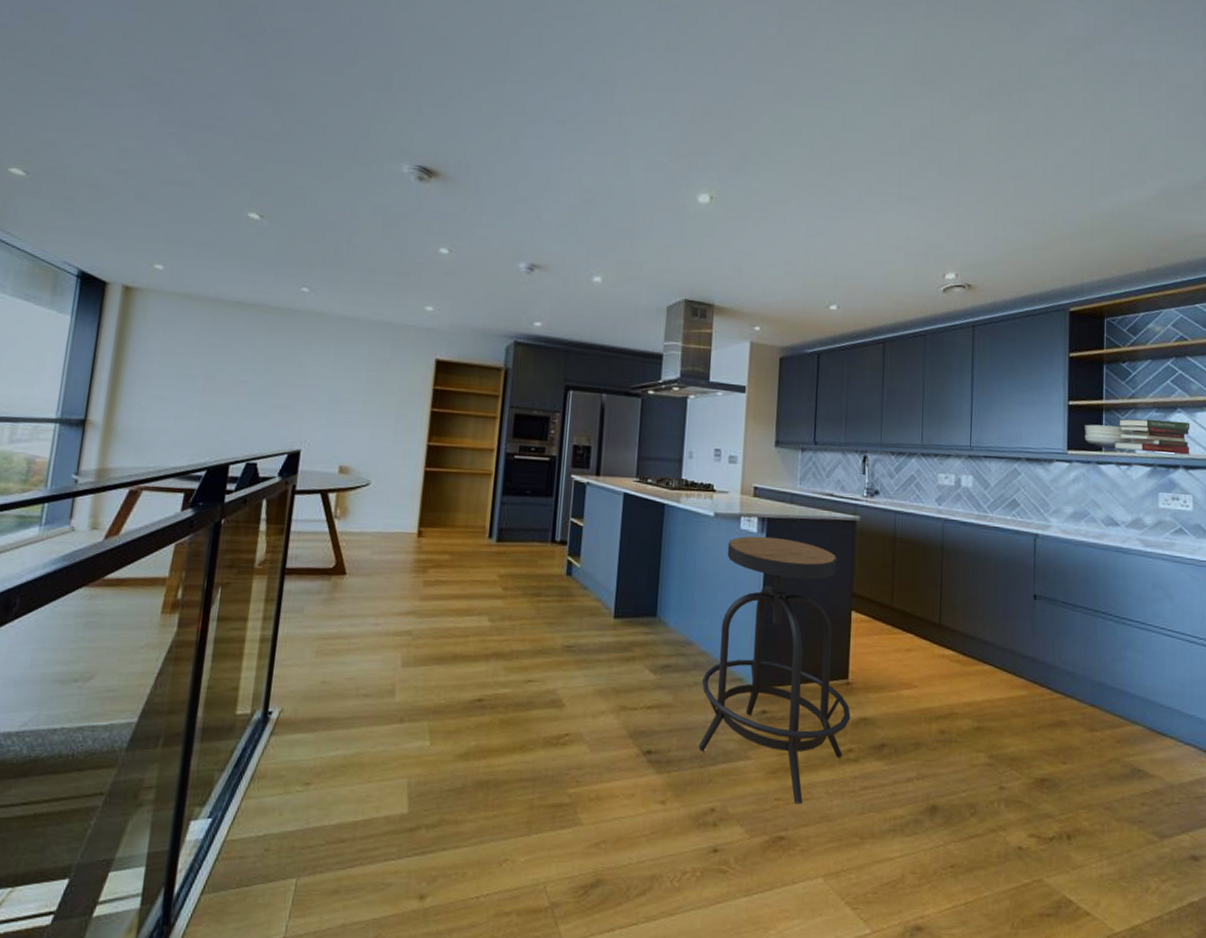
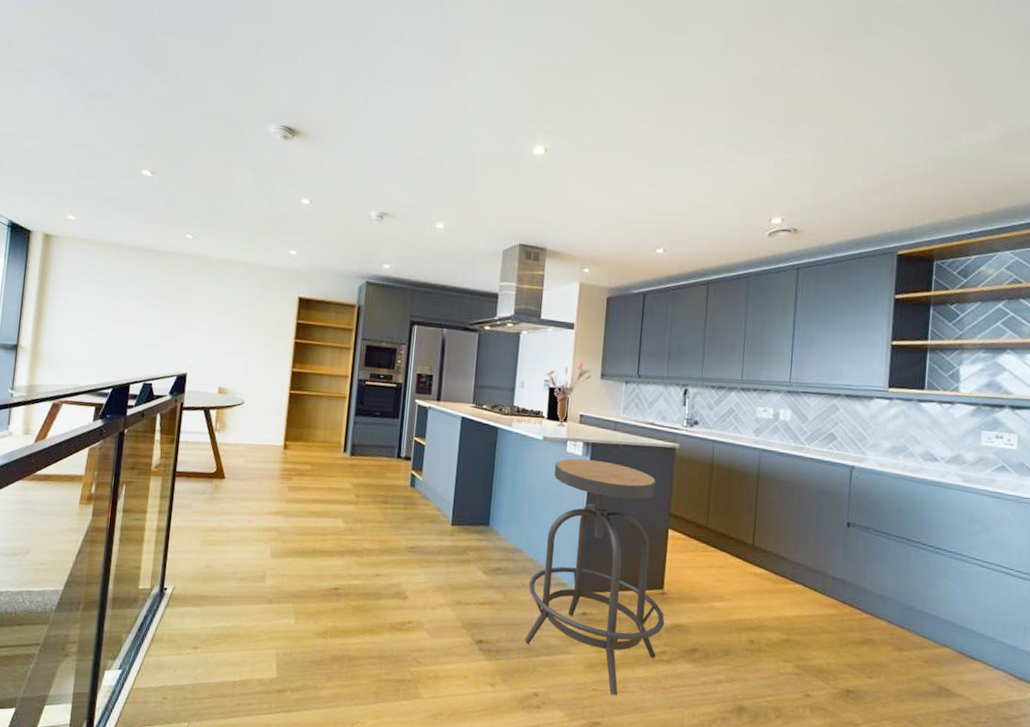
bouquet: none [715,429,766,502] -> present [545,362,592,427]
canister: none [718,456,743,496] -> present [546,386,570,423]
bowl: present [1084,424,1134,449] -> none [906,363,959,388]
books: present [1115,418,1190,455] -> none [938,359,1020,395]

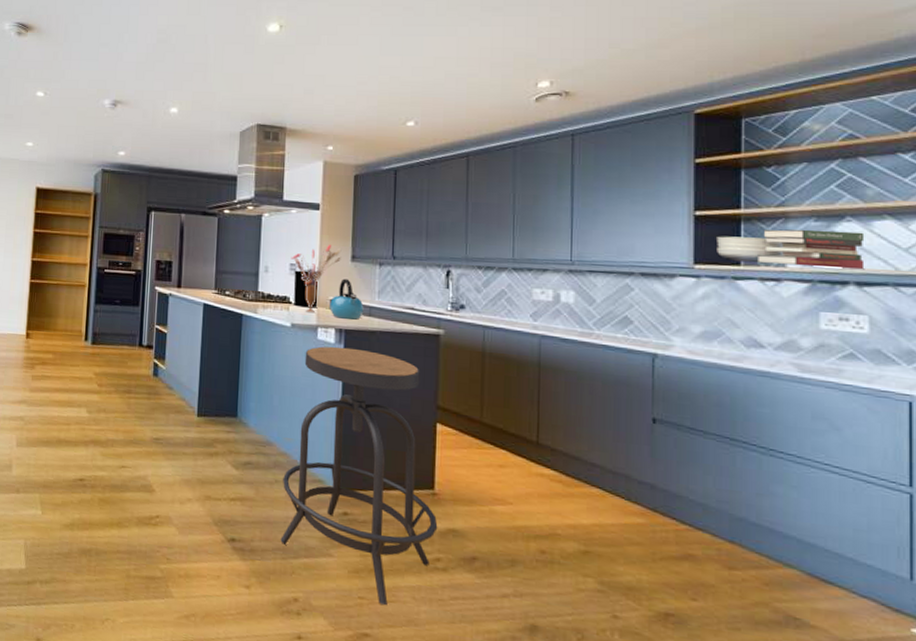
kettle: none [579,395,610,434] -> present [330,278,364,321]
bowl: none [906,363,959,388] -> present [715,236,784,263]
books: none [938,359,1020,395] -> present [758,229,865,270]

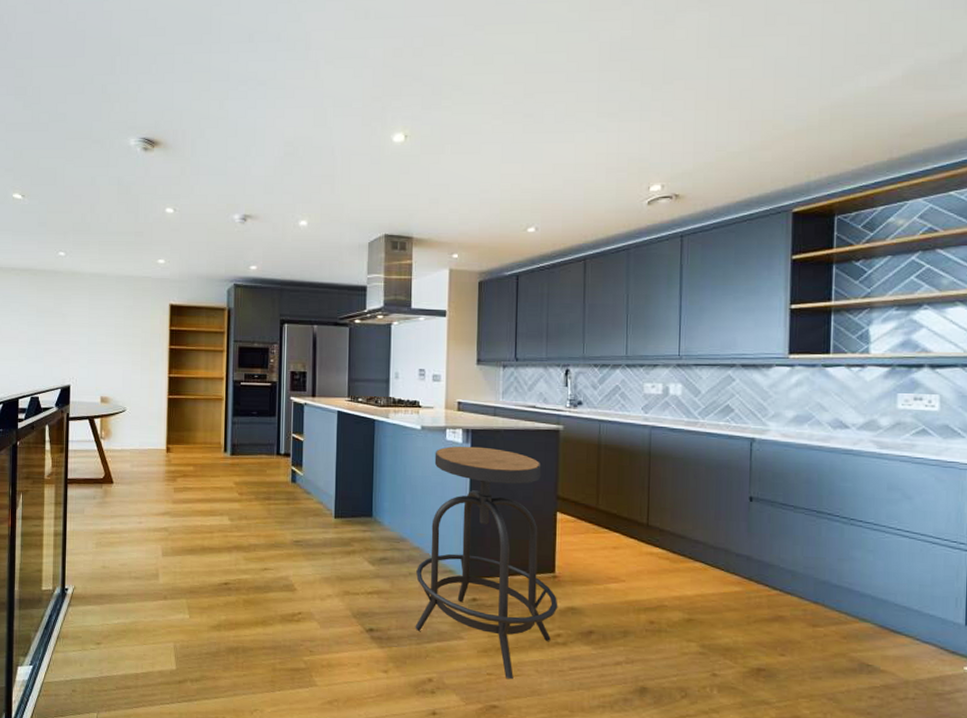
bouquet: present [291,244,342,313] -> none [419,349,468,416]
canister: present [293,270,319,309] -> none [423,375,446,411]
kettle: present [330,278,364,321] -> none [457,381,489,421]
bowl: present [715,236,784,263] -> none [808,327,869,351]
books: present [758,229,865,270] -> none [845,318,939,353]

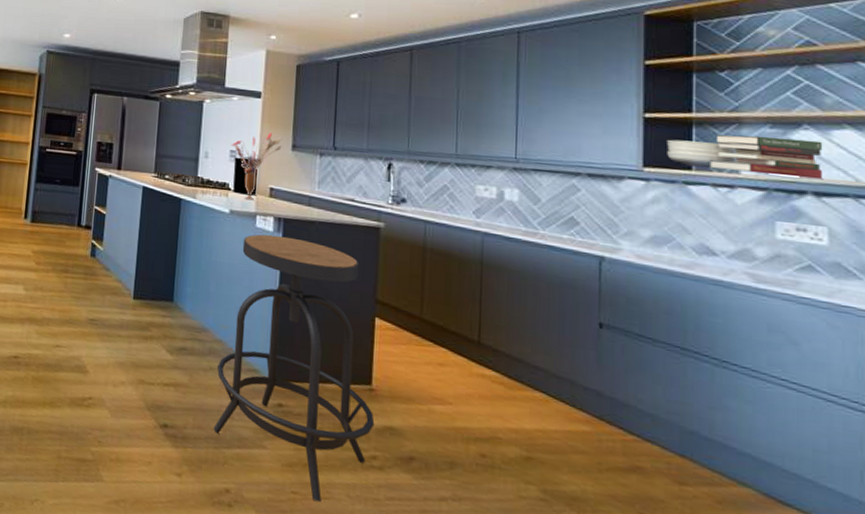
bouquet: none [419,349,468,416] -> present [231,132,282,201]
canister: none [423,375,446,411] -> present [233,157,258,196]
bowl: none [808,327,869,351] -> present [665,139,738,169]
books: none [845,318,939,353] -> present [710,134,823,180]

